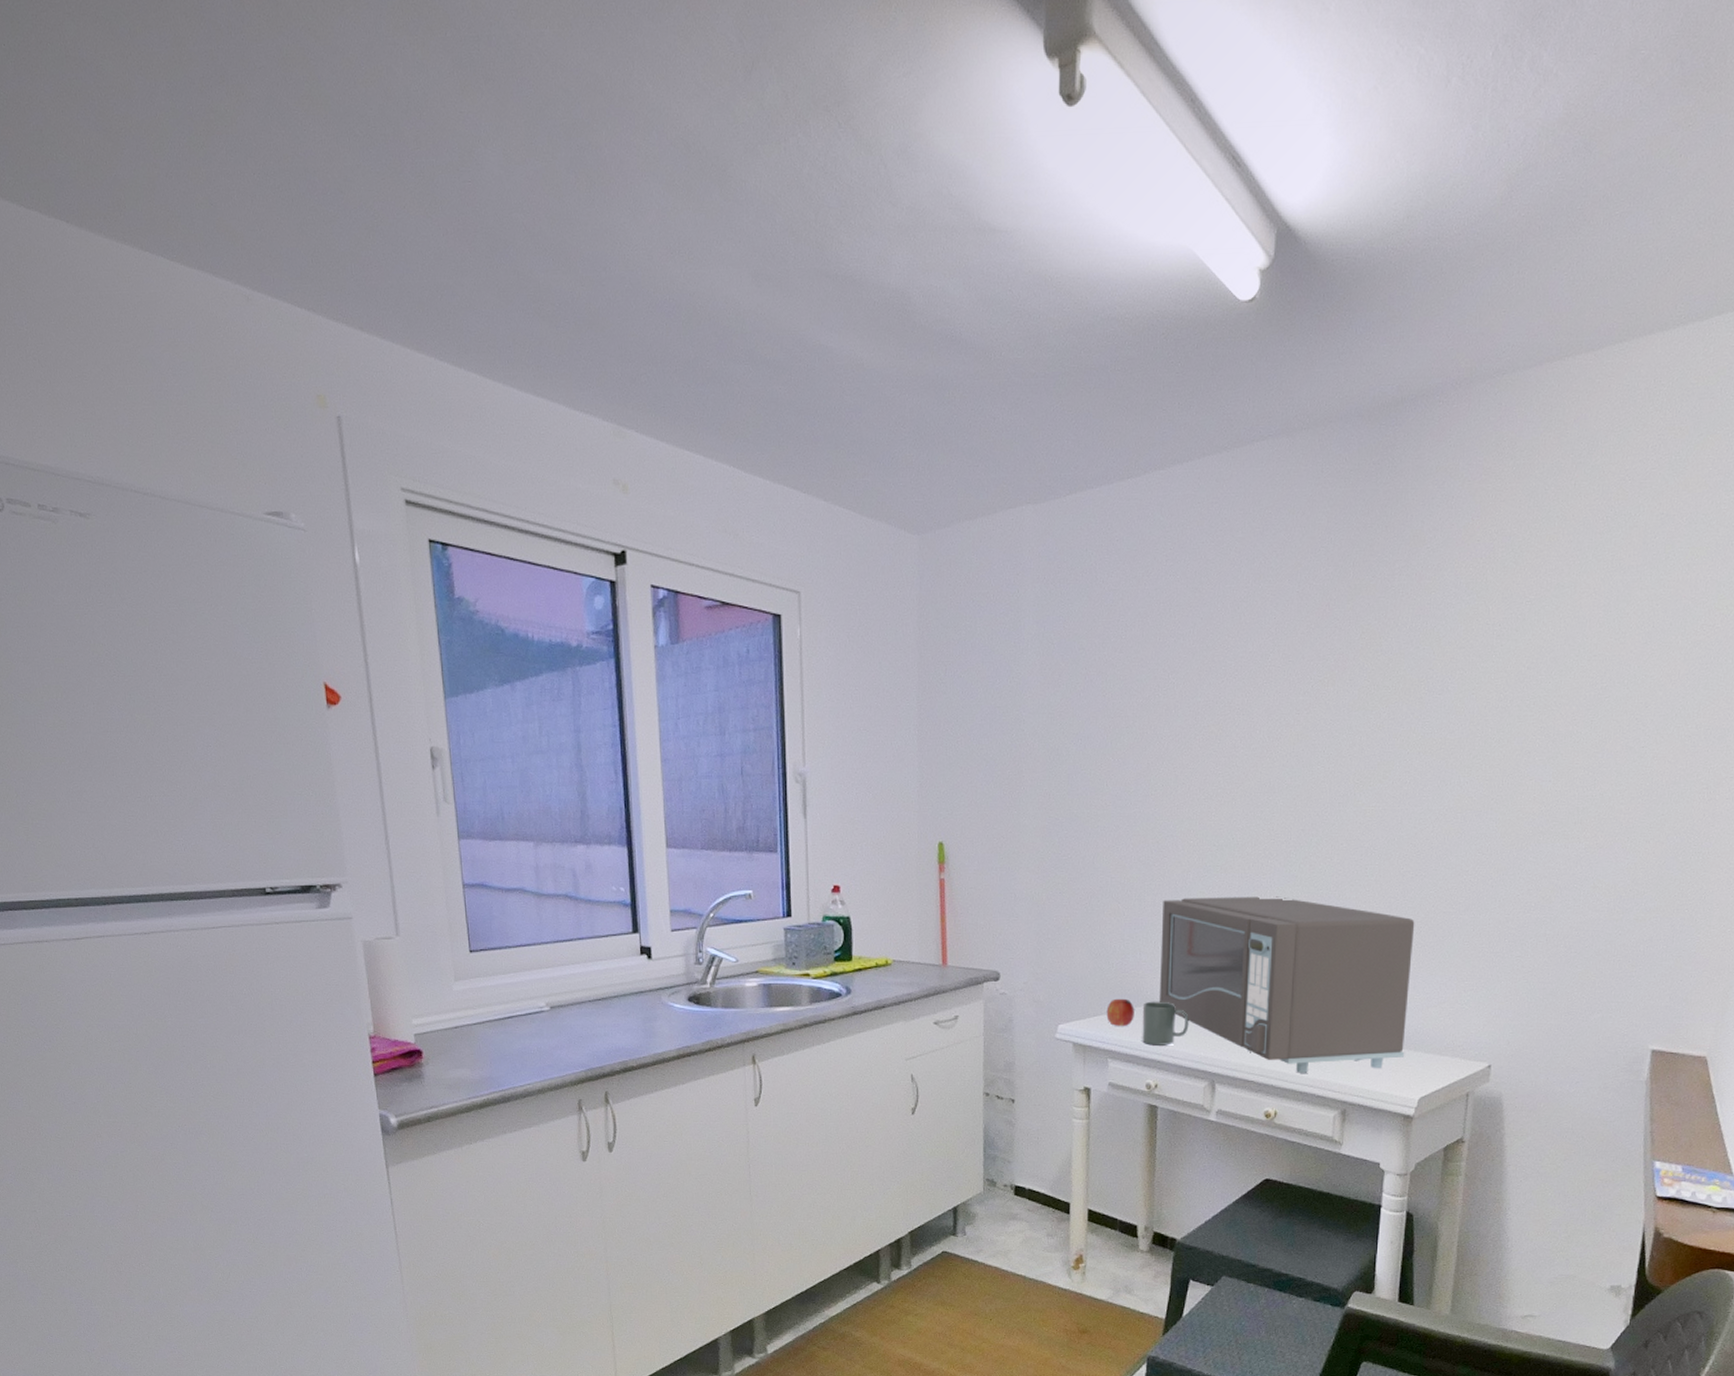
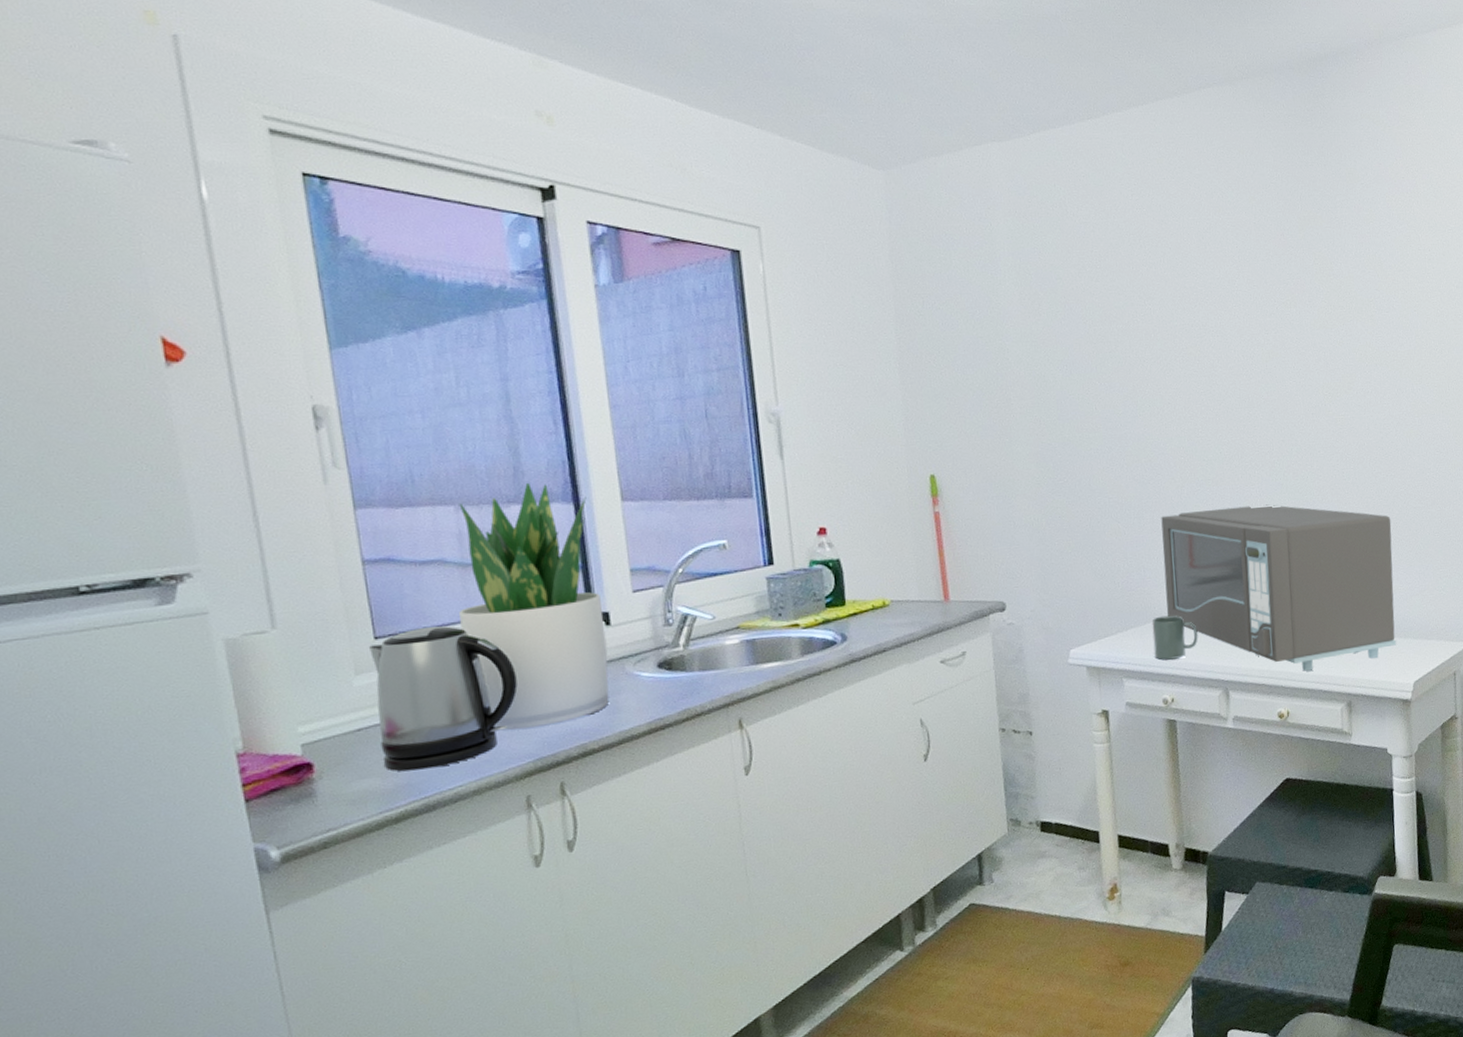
kettle: none [466,947,576,1066] -> present [369,626,518,772]
planter: none [534,825,648,1042] -> present [459,482,609,731]
fruit: present [1106,998,1134,1027] -> none [1117,616,1145,646]

